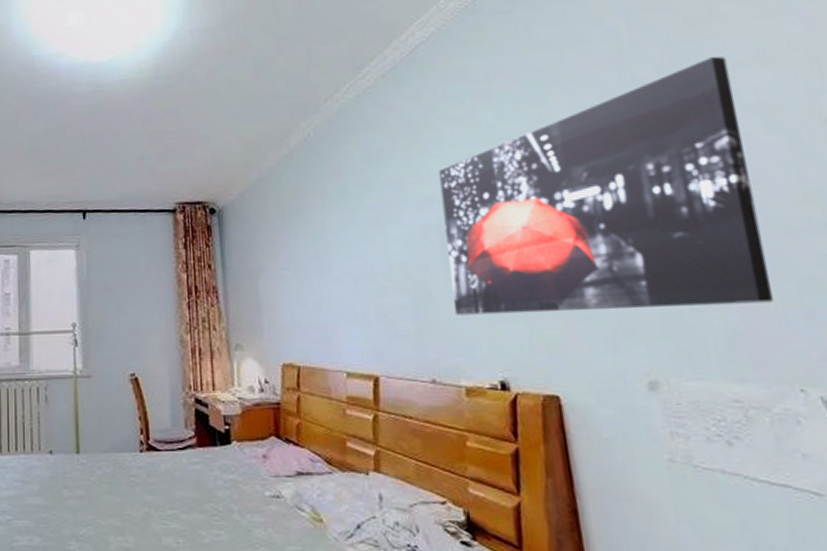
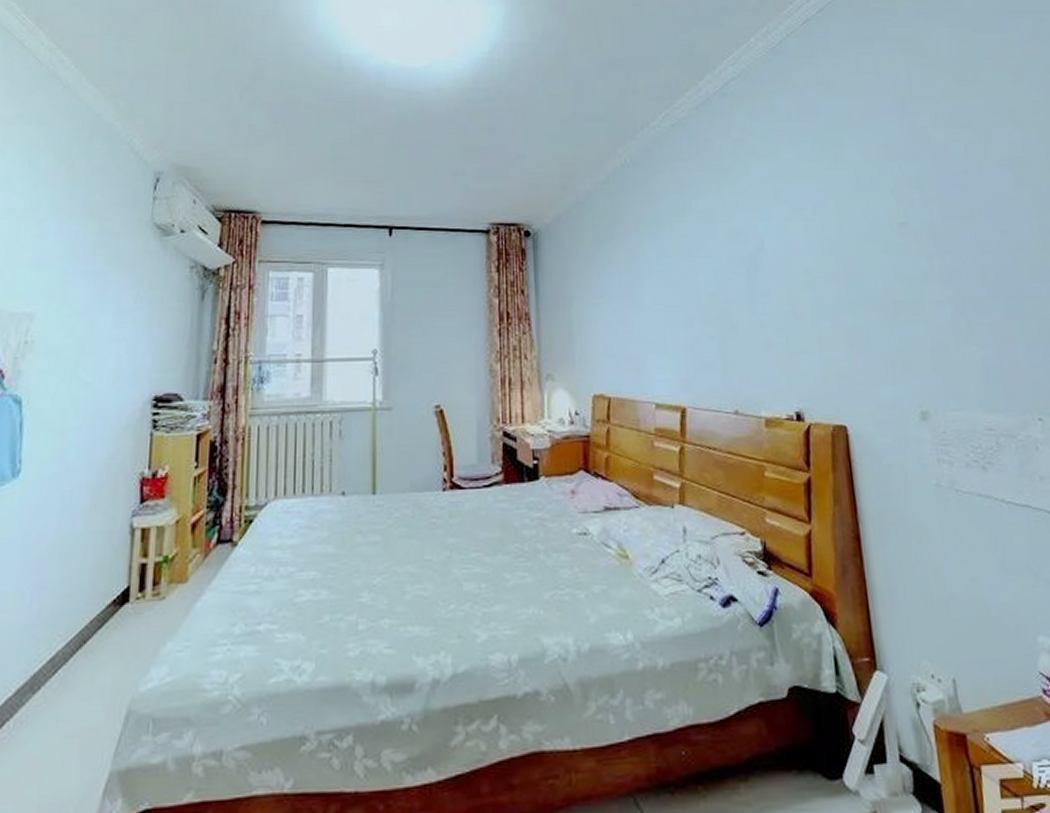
wall art: present [438,56,773,316] -> none [745,114,1019,347]

